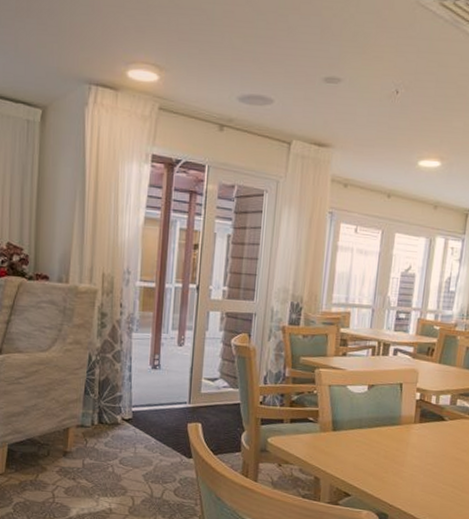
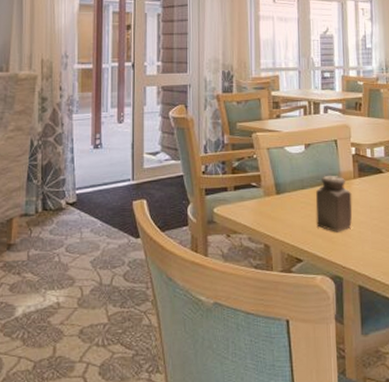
salt shaker: none [369,417,410,473] -> present [315,175,352,232]

